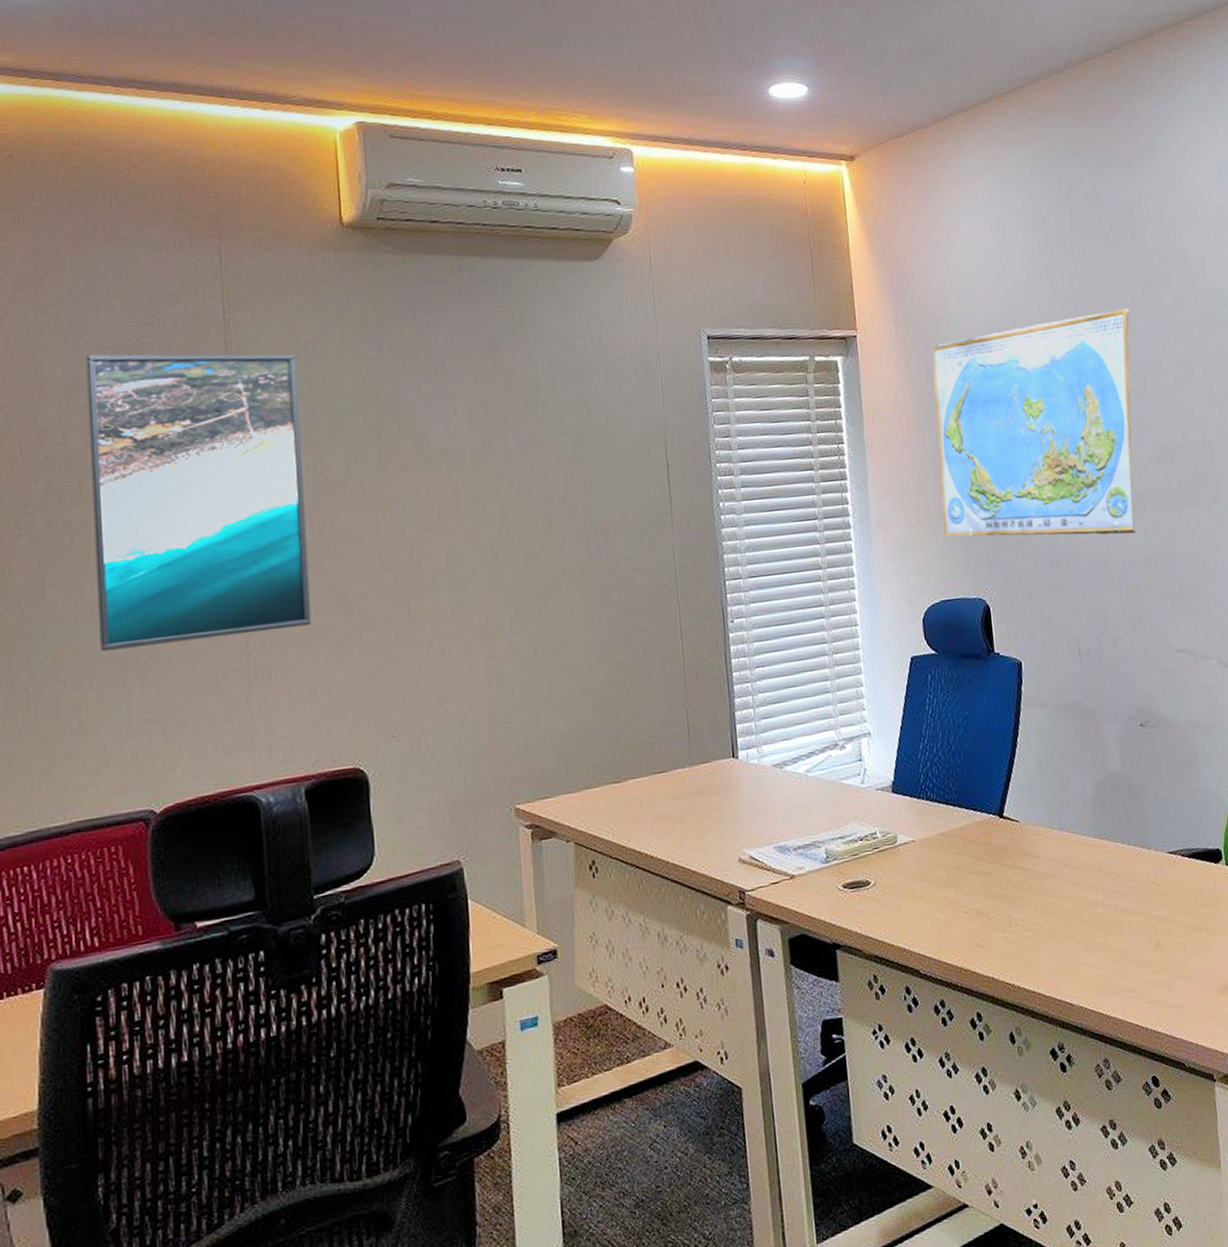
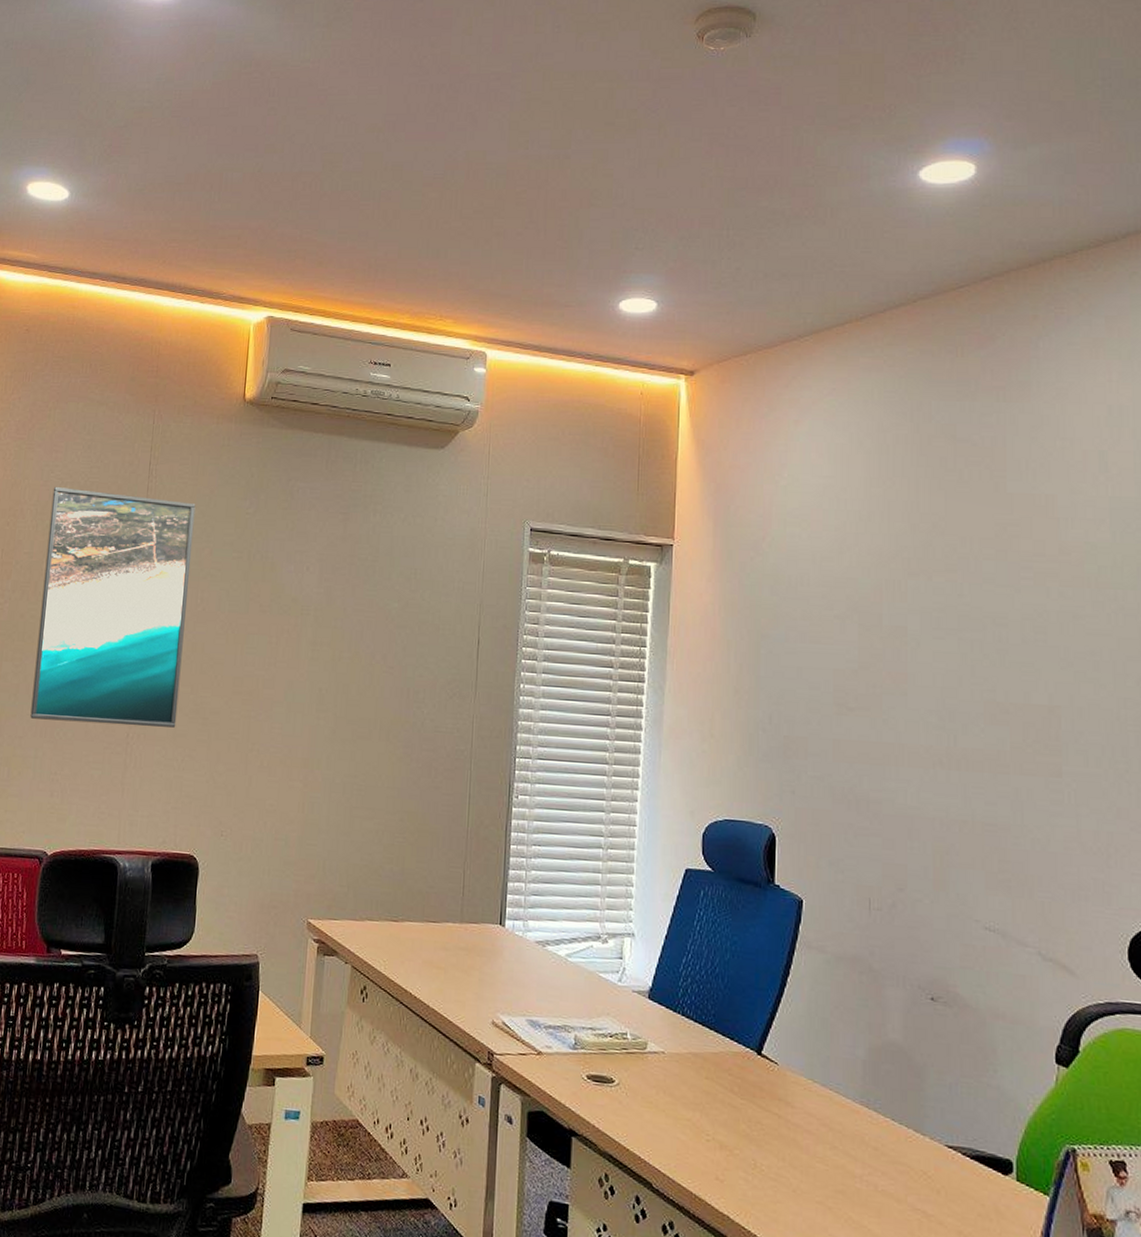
world map: present [932,309,1135,537] -> none [736,551,976,792]

